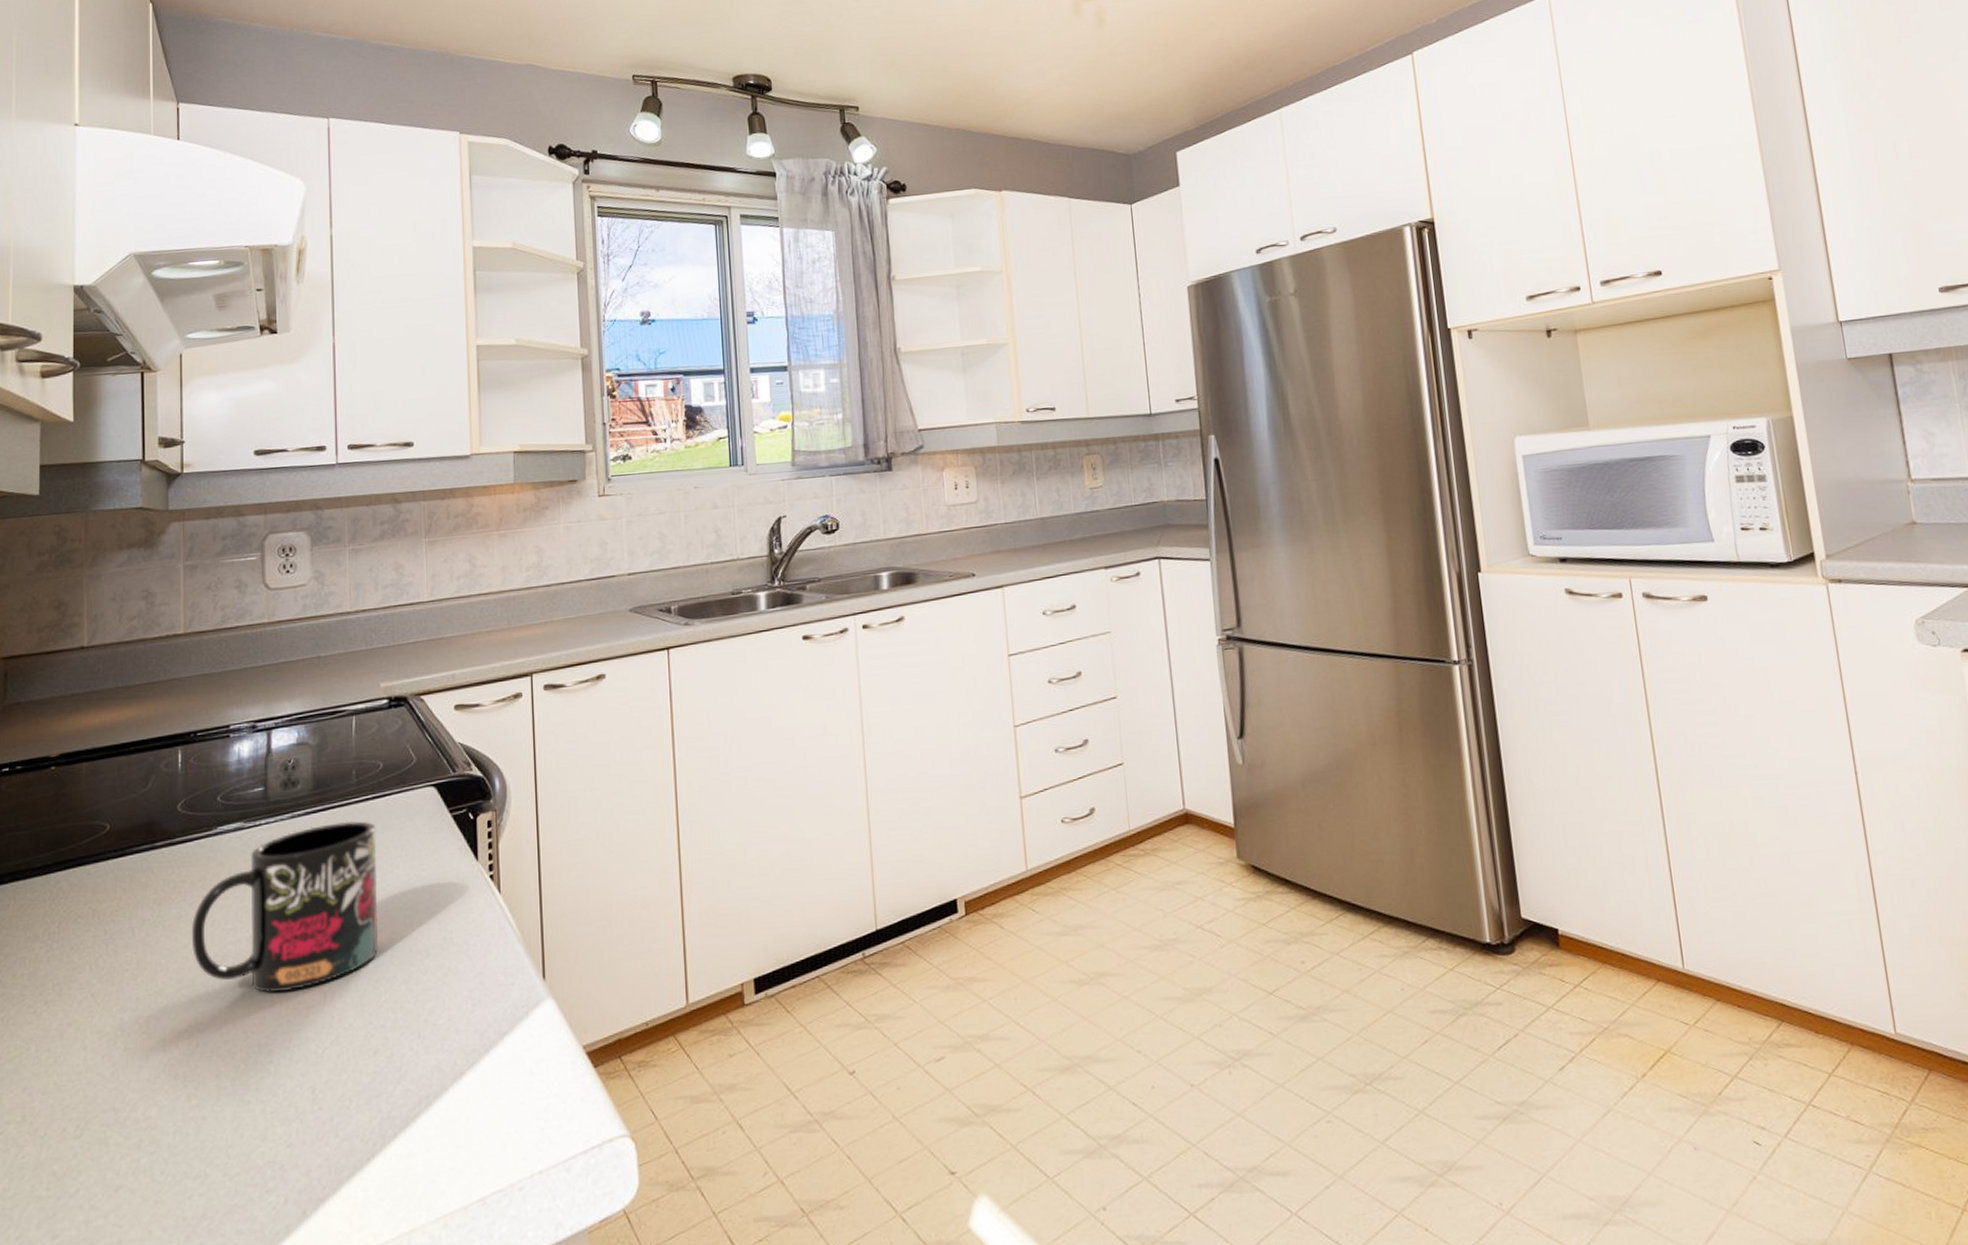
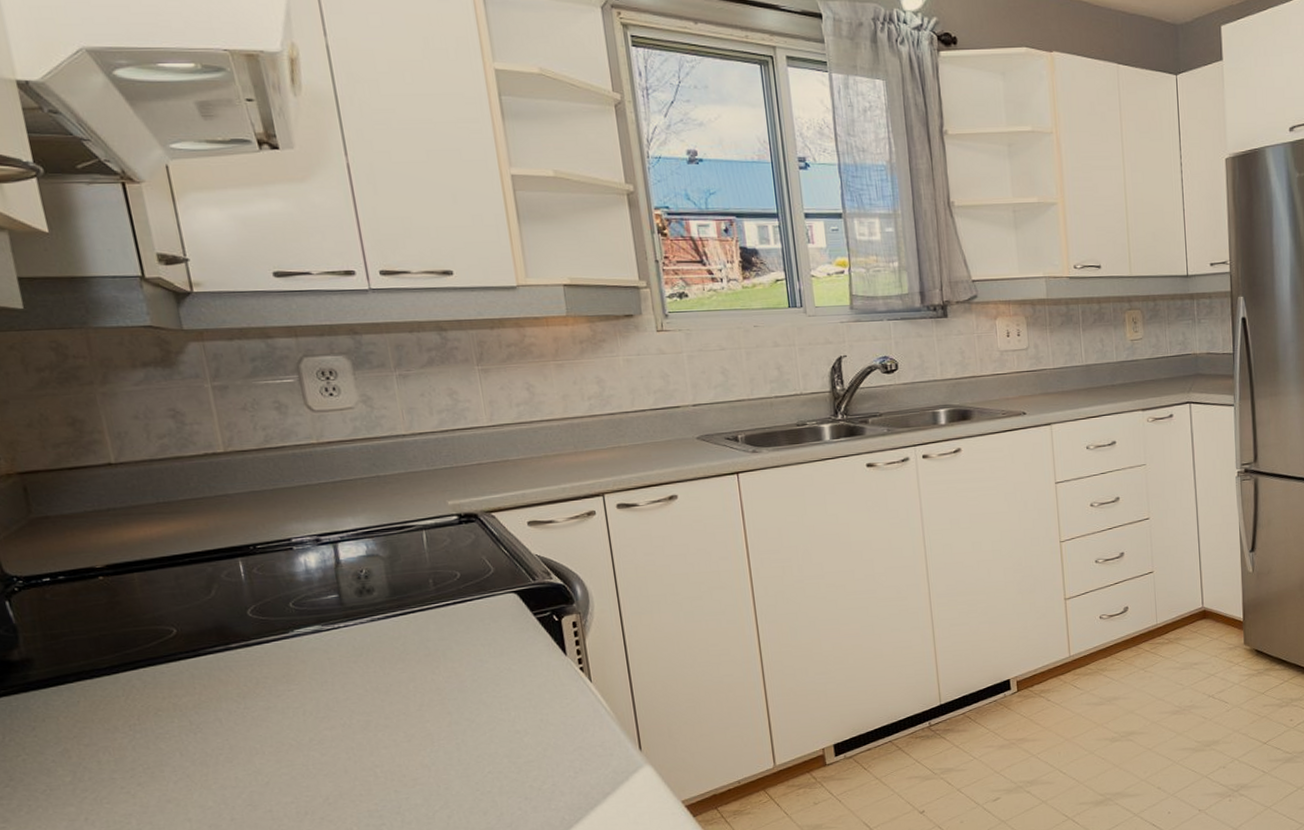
mug: present [191,820,379,994] -> none [281,623,478,770]

